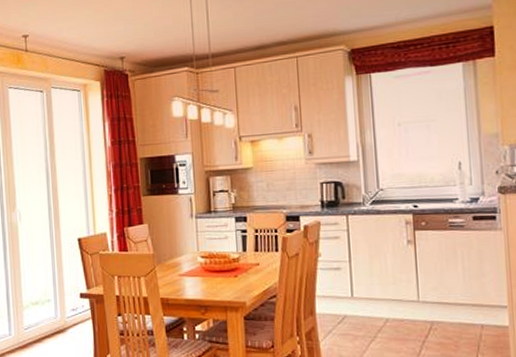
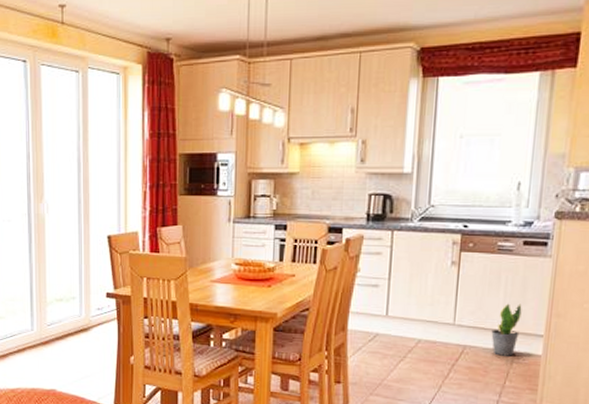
potted plant: none [456,277,484,329] -> present [491,303,522,356]

